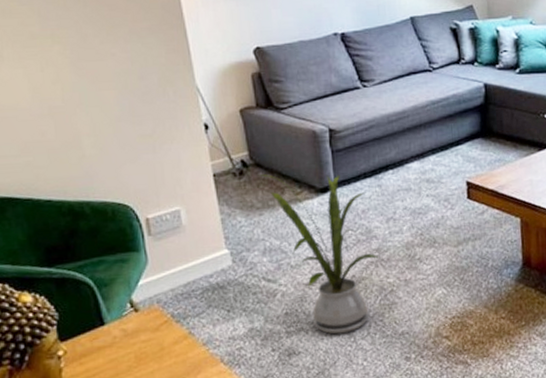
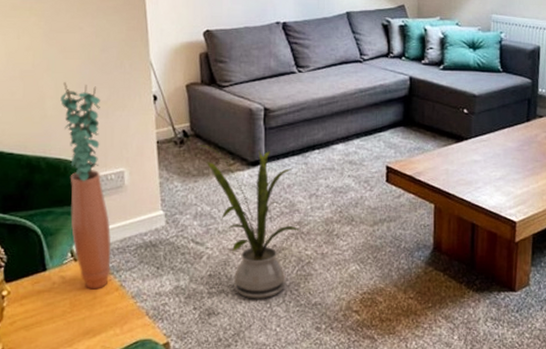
vase: none [99,117,177,341] -> present [60,82,112,290]

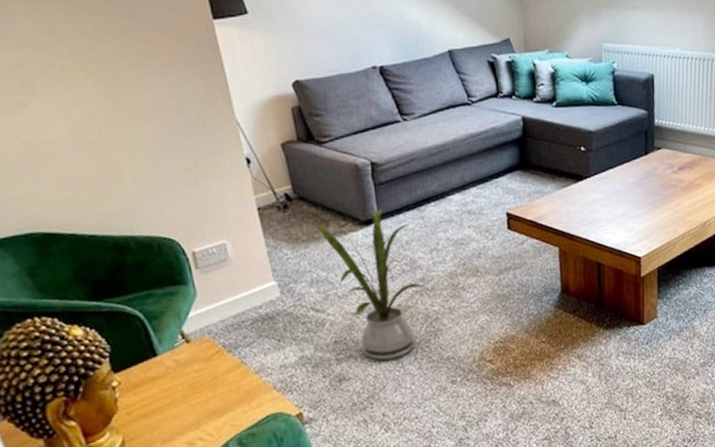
vase: present [60,82,112,290] -> none [139,151,228,370]

